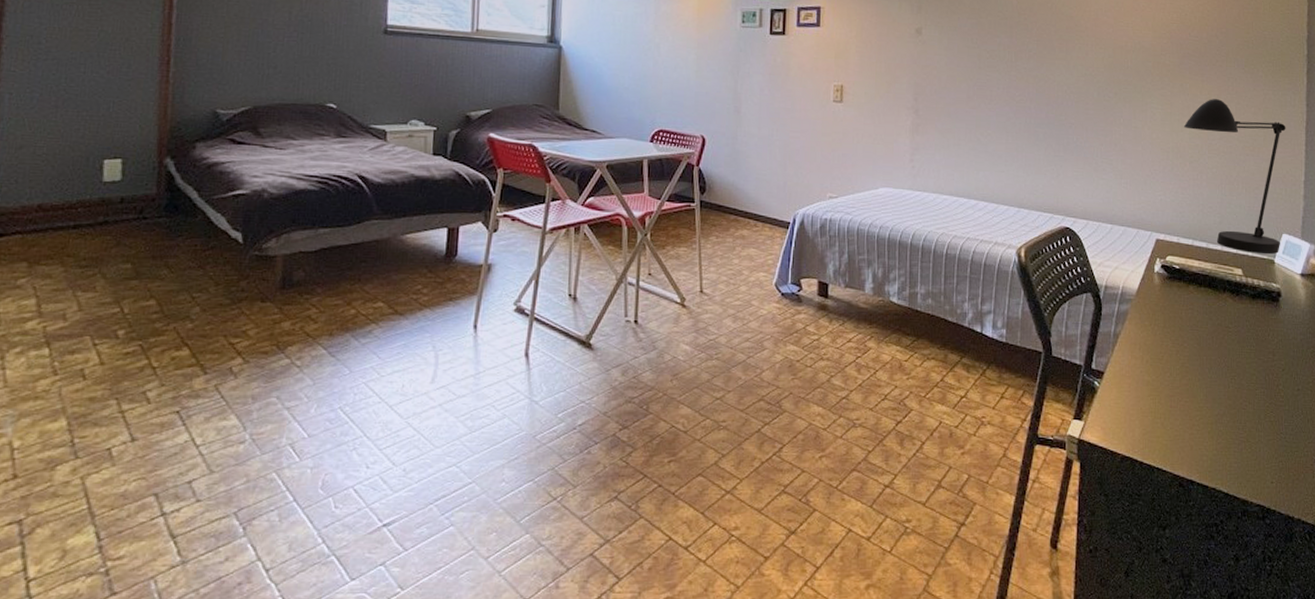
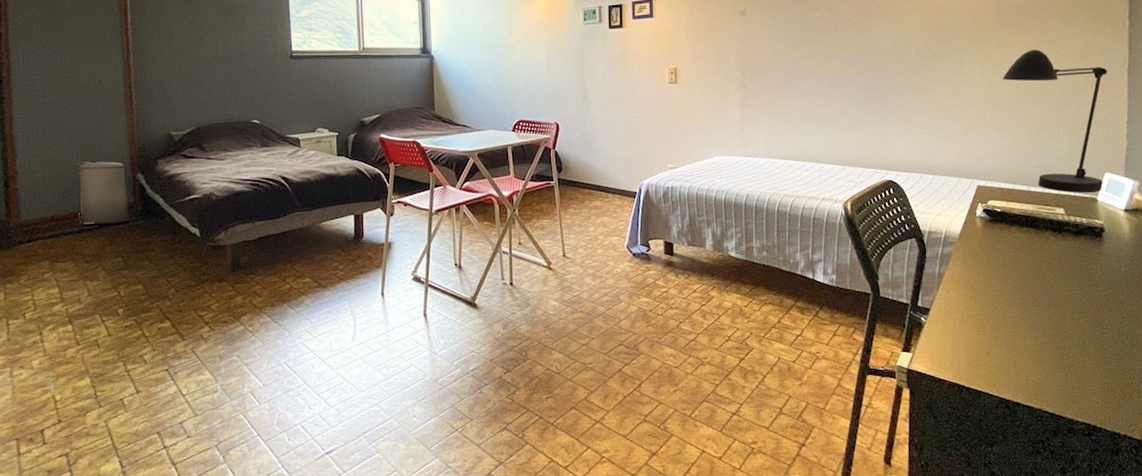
pedal bin: none [77,138,150,222] -> present [78,161,130,226]

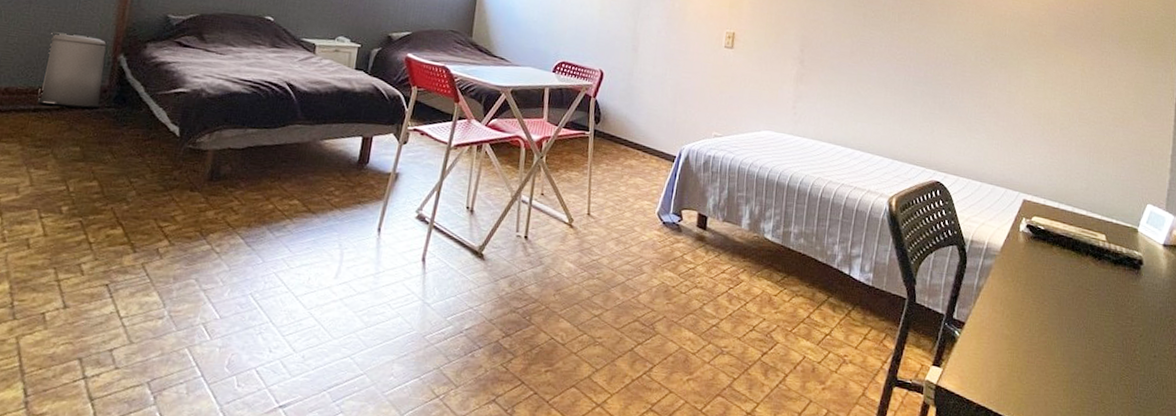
desk lamp: present [1003,50,1107,194] -> none [1057,70,1156,224]

